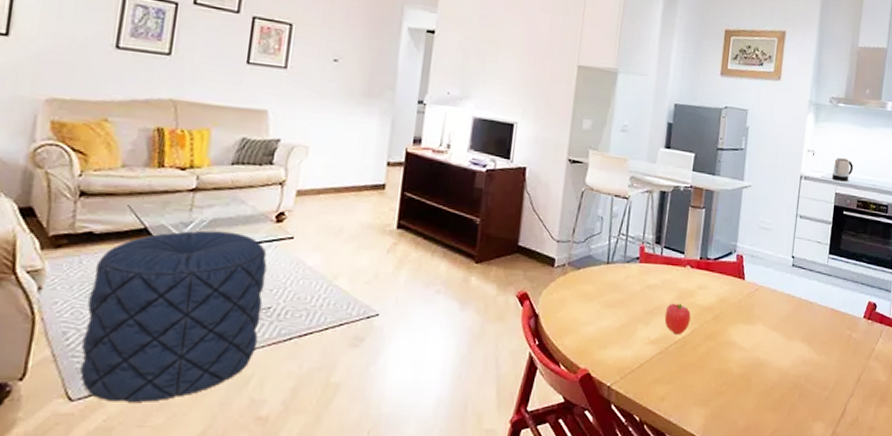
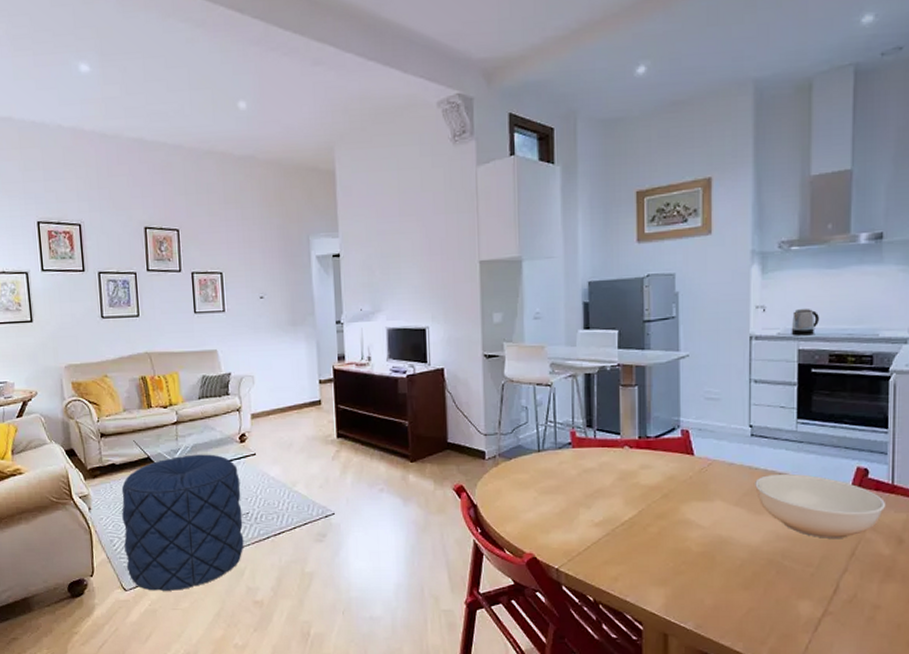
fruit: present [664,303,691,335] -> none [607,484,636,516]
bowl: none [790,303,887,365] -> present [755,474,886,538]

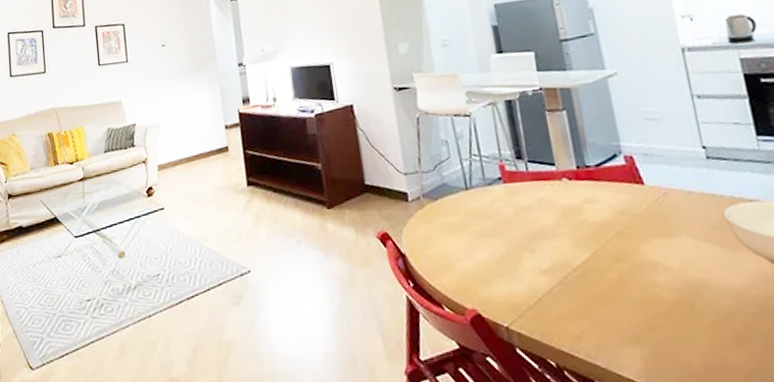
pouf: present [121,454,244,591] -> none [28,210,156,369]

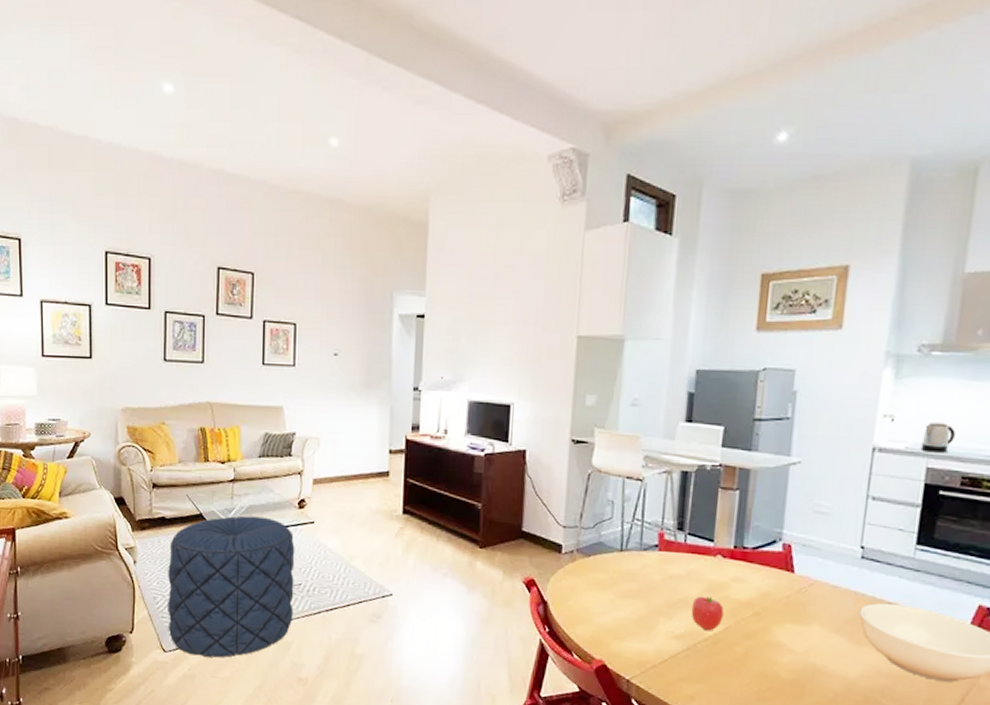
pouf: none [28,210,156,369] -> present [168,515,295,658]
fruit: none [550,222,587,260] -> present [691,596,724,631]

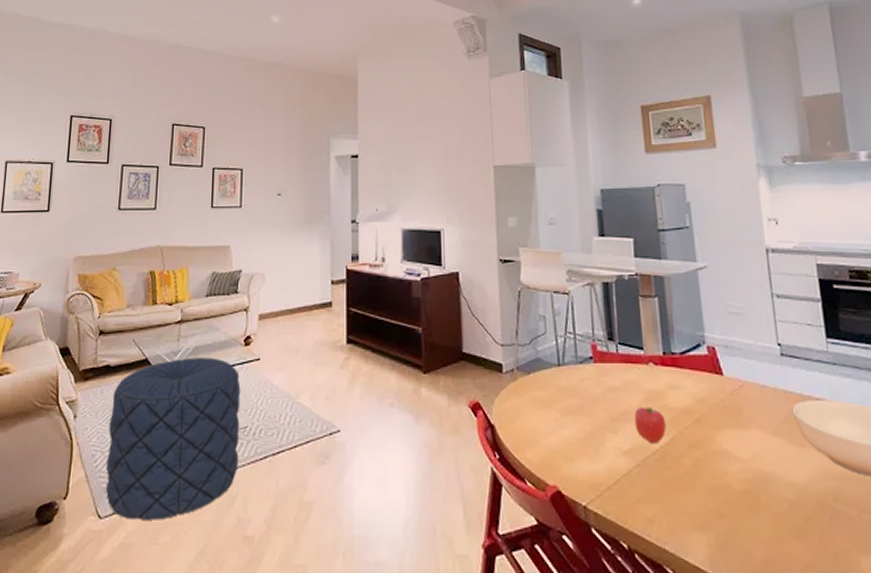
kettle: present [920,421,955,453] -> none [805,222,833,250]

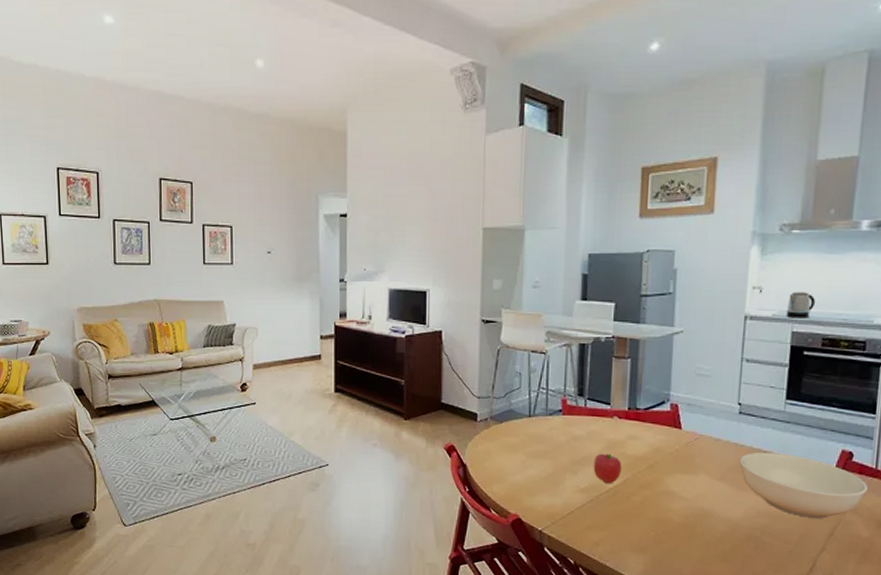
pouf: present [106,357,241,520] -> none [125,400,240,529]
kettle: none [805,222,833,250] -> present [786,291,815,319]

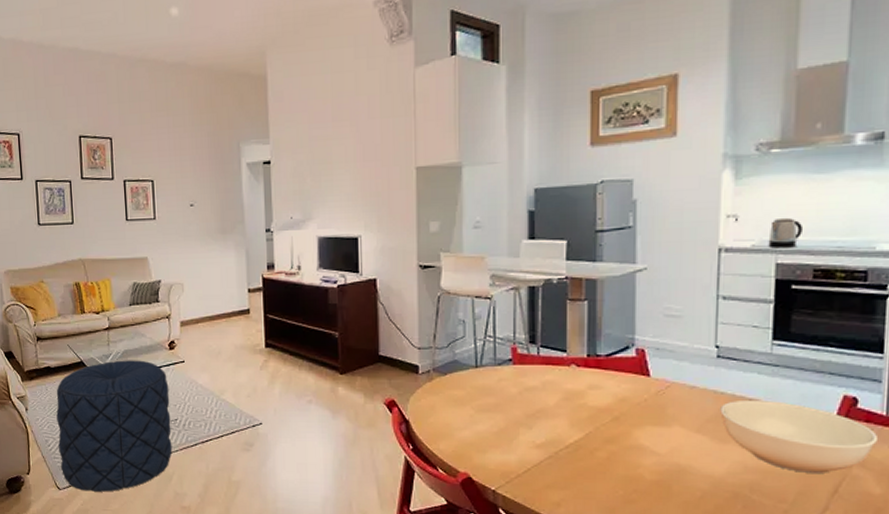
pouf: none [125,400,240,529] -> present [56,360,172,492]
fruit: present [593,453,622,484] -> none [550,405,582,439]

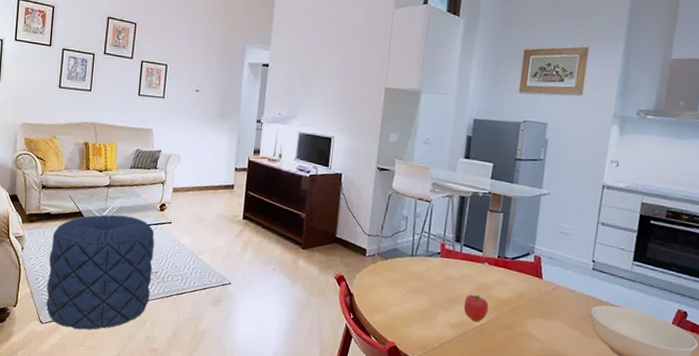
fruit: none [550,405,582,439] -> present [463,294,489,322]
kettle: present [768,217,802,249] -> none [637,168,663,192]

